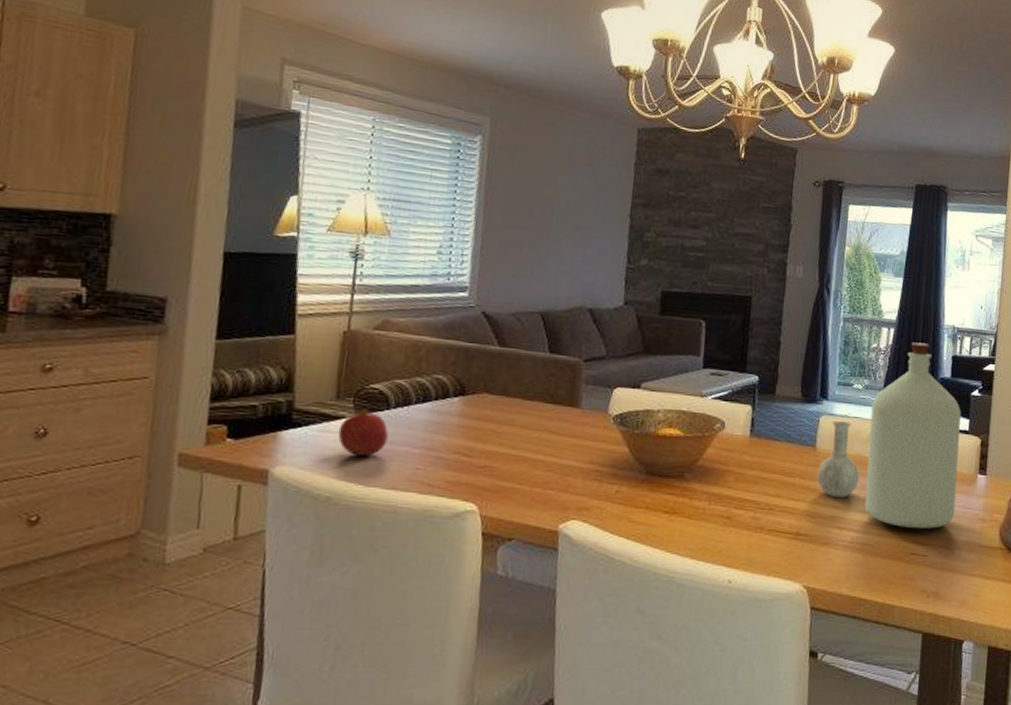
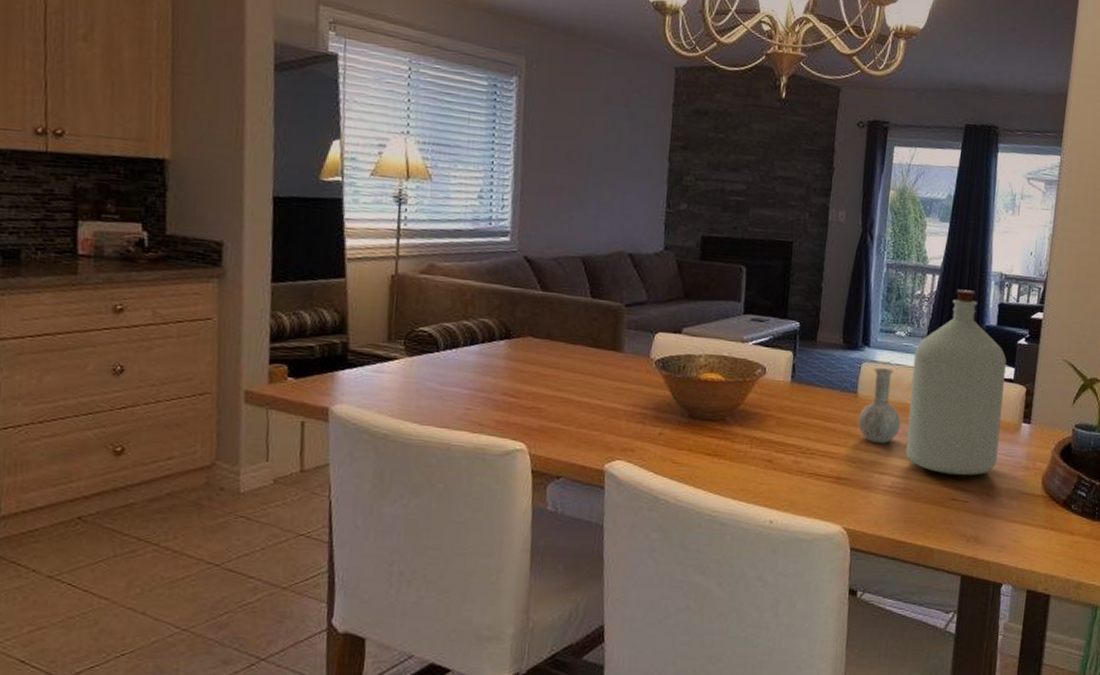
fruit: present [338,409,389,456] -> none [391,350,439,396]

